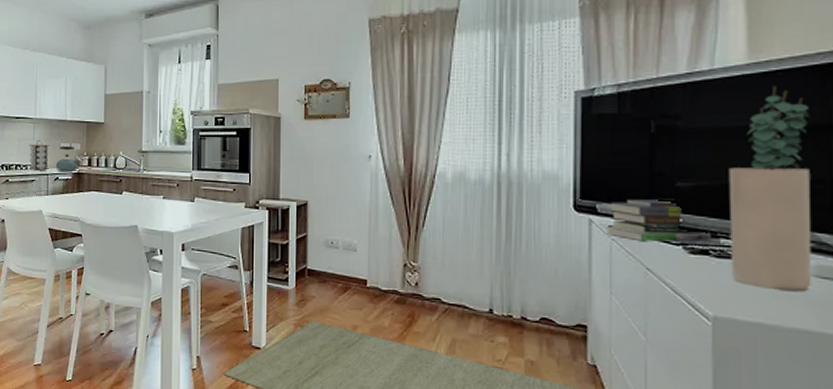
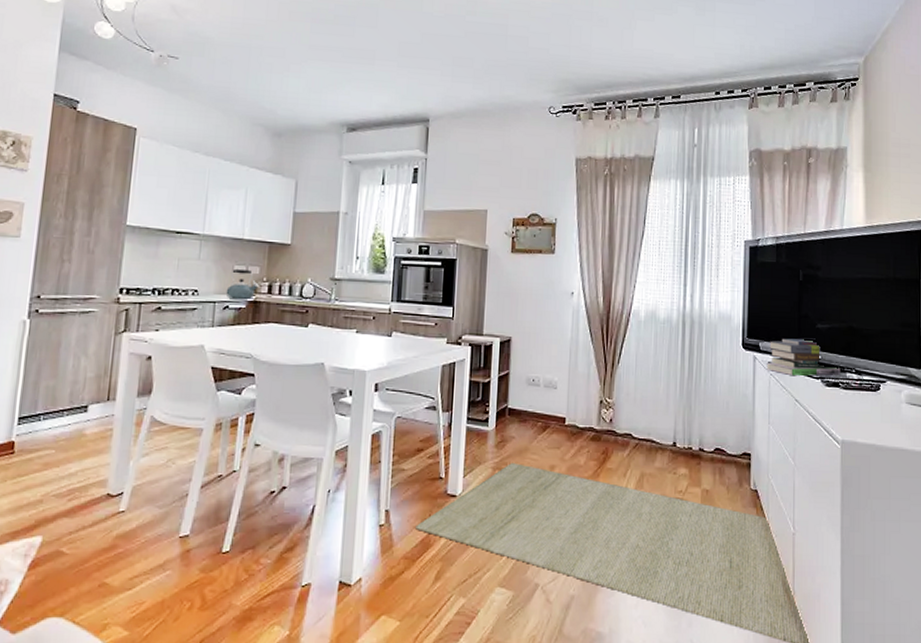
spice rack: present [29,140,50,172] -> none [190,261,220,298]
vase: present [728,86,812,291] -> none [852,246,906,416]

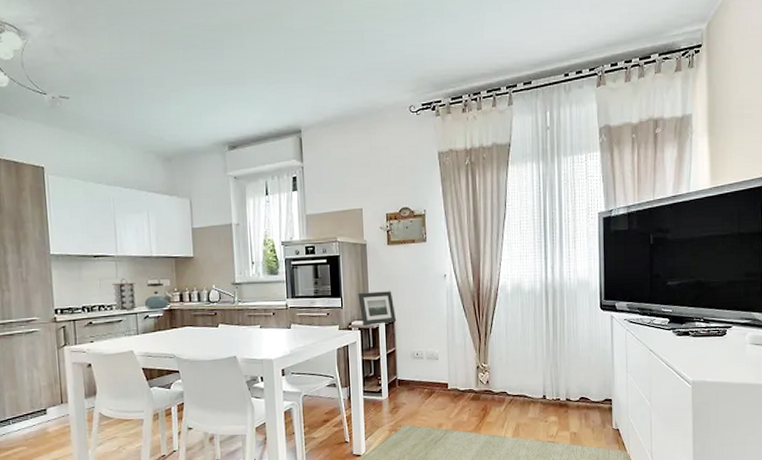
spice rack: none [190,261,220,298] -> present [112,278,138,311]
picture frame: none [472,303,513,342] -> present [358,291,396,325]
books: present [767,338,841,377] -> none [623,296,690,330]

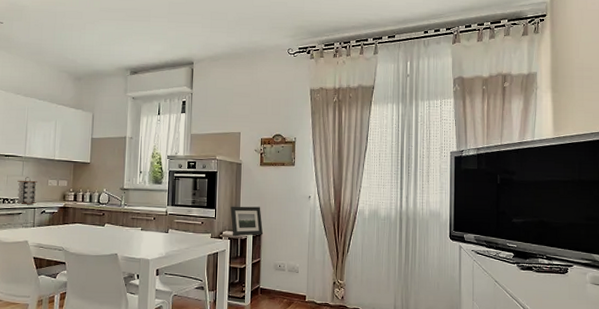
kettle: present [144,282,173,310] -> none [42,182,68,206]

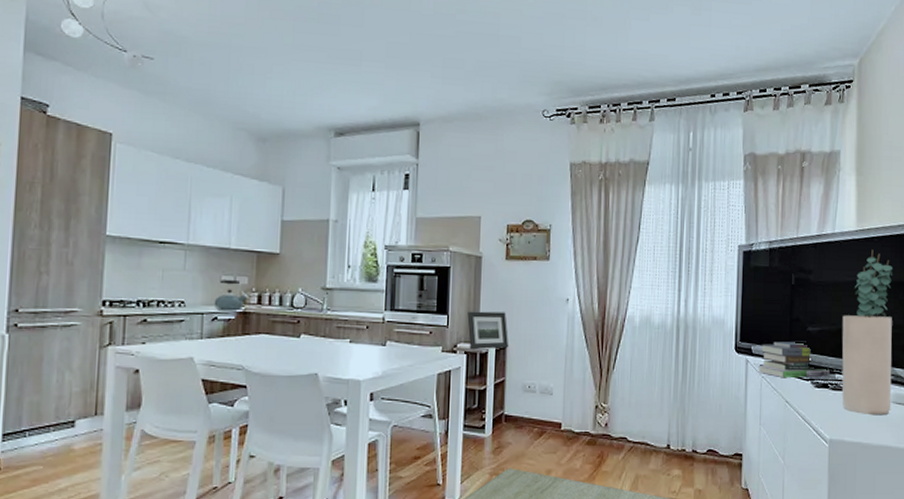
spice rack: present [16,177,38,205] -> none [176,271,207,310]
kettle: none [42,182,68,206] -> present [213,279,249,311]
books: none [470,231,534,262] -> present [758,341,830,379]
vase: none [543,153,590,294] -> present [841,249,893,414]

